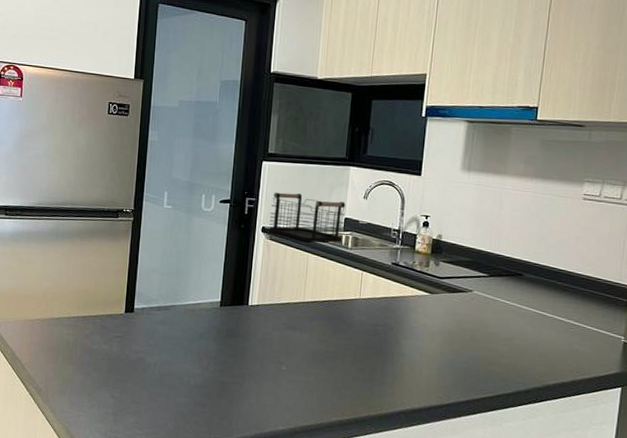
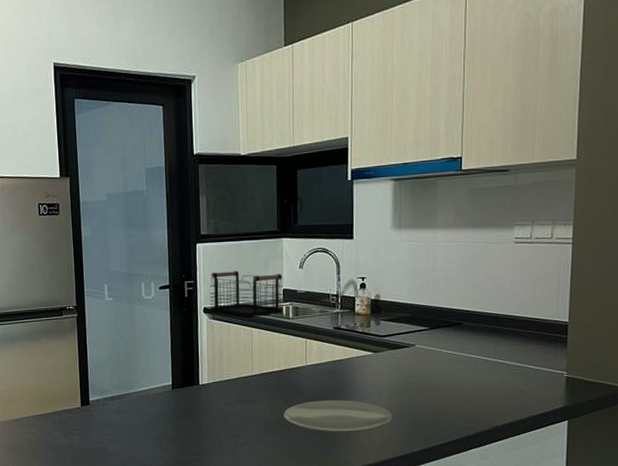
plate: none [331,335,443,375] -> present [283,400,393,433]

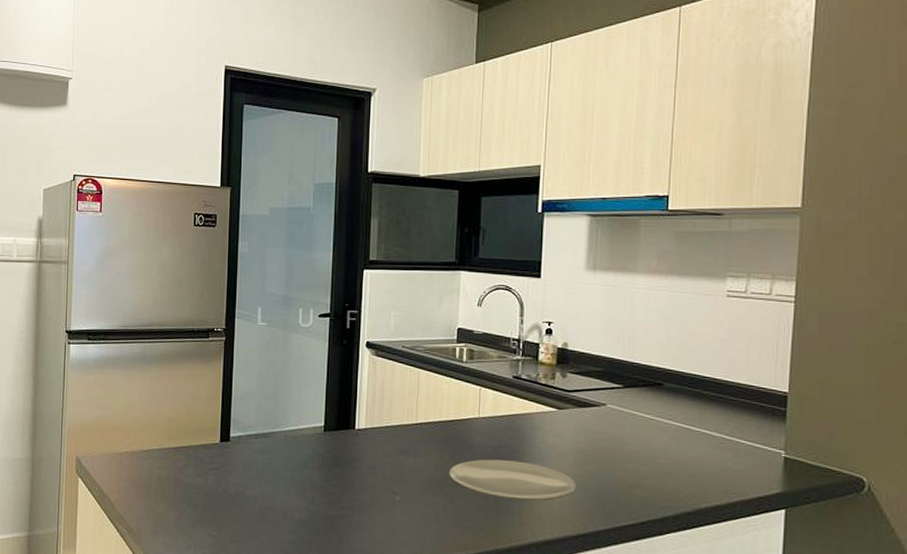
dish rack: present [209,271,283,317] -> none [374,303,458,357]

